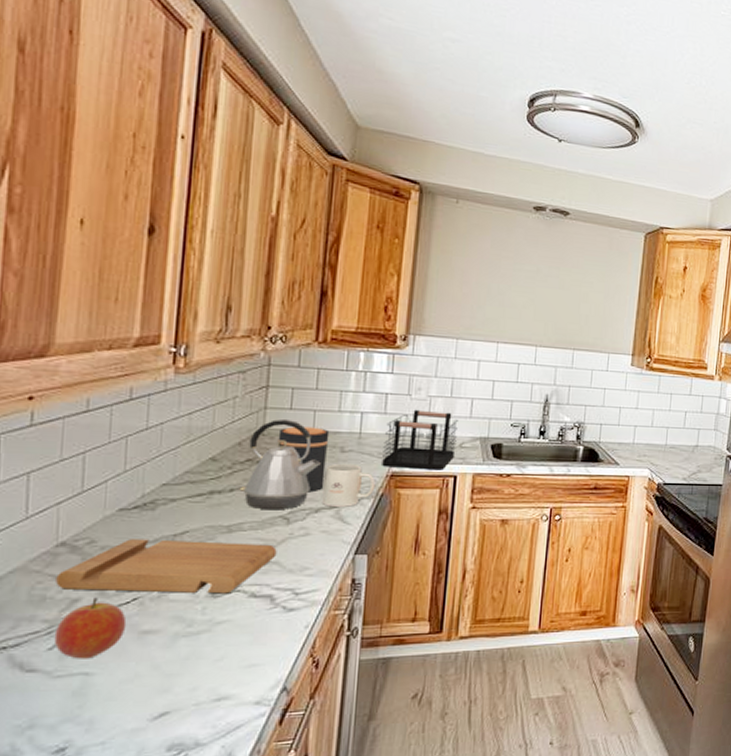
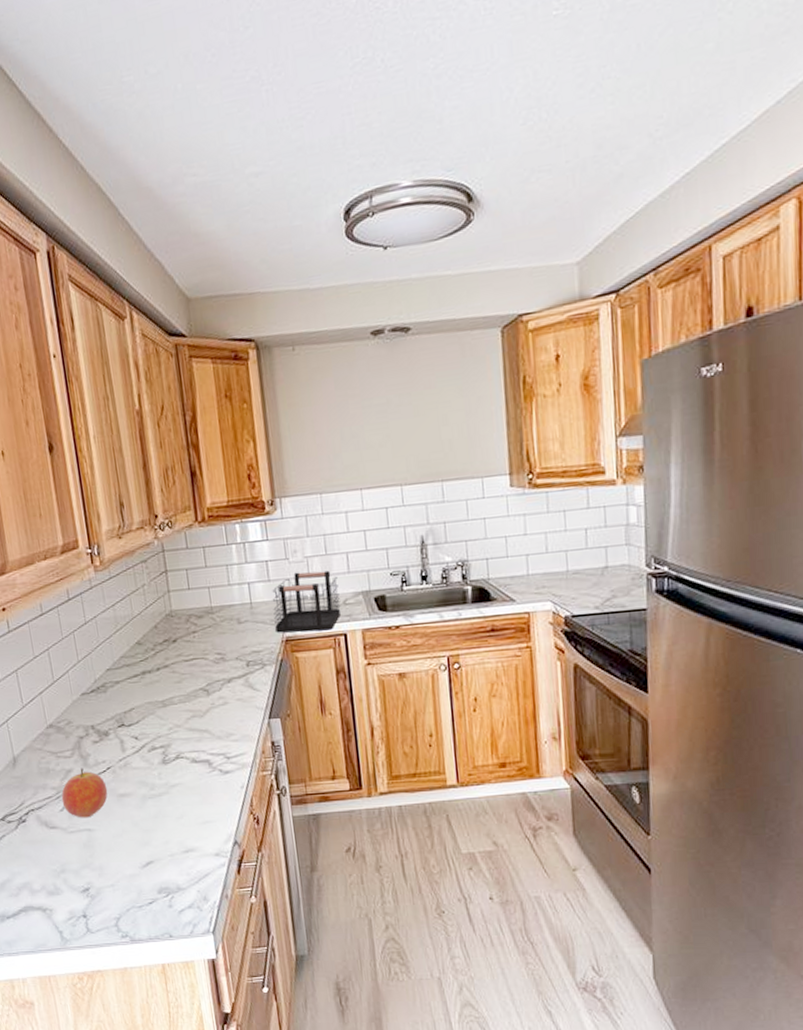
cutting board: present [55,539,277,594] -> none [52,715,205,763]
kettle: present [239,418,321,510] -> none [162,598,224,685]
cylinder: present [277,426,330,493] -> none [183,603,230,665]
mug: present [321,463,376,508] -> none [228,633,275,677]

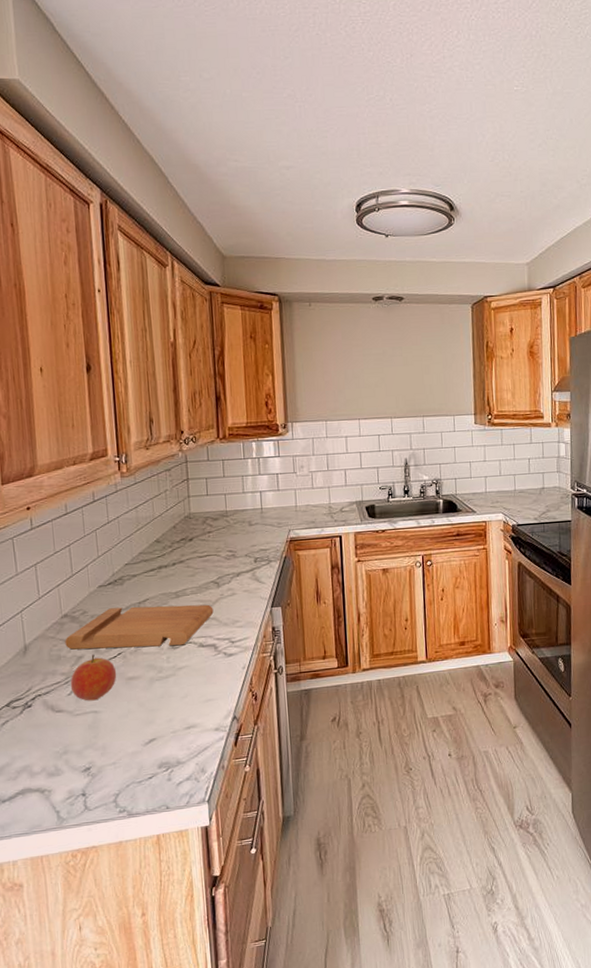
cutting board: none [52,715,205,763] -> present [65,604,214,650]
dish rack: present [272,570,341,633] -> none [280,483,338,534]

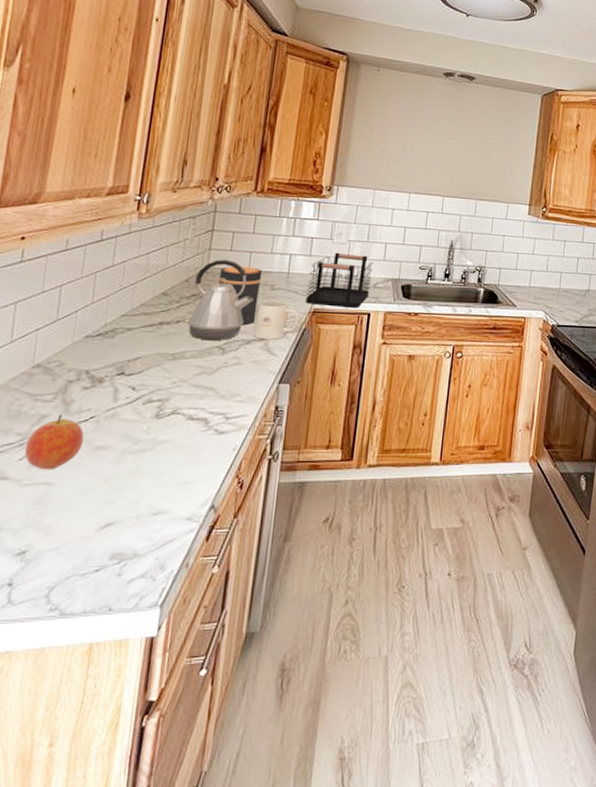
cutting board: present [65,604,214,650] -> none [29,363,213,416]
kettle: none [179,503,236,578] -> present [184,259,254,341]
cylinder: none [201,507,241,561] -> present [218,266,263,326]
mug: none [239,534,279,571] -> present [252,299,300,341]
dish rack: none [280,483,338,534] -> present [306,252,373,308]

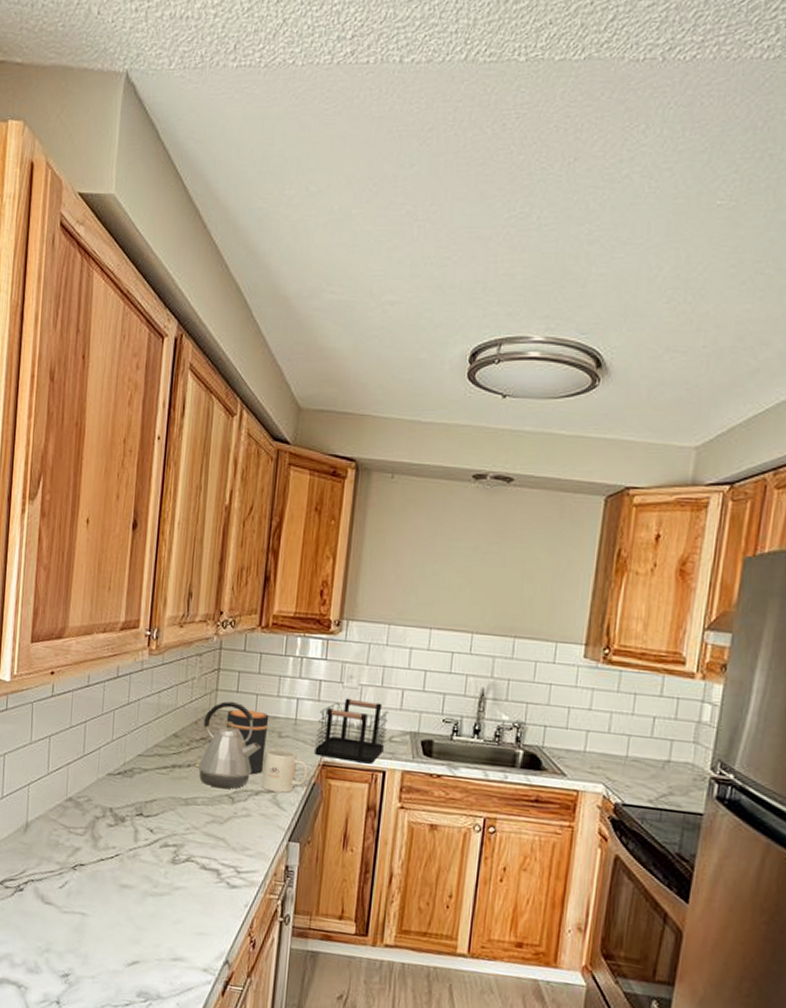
fruit: present [24,414,85,470] -> none [63,849,111,902]

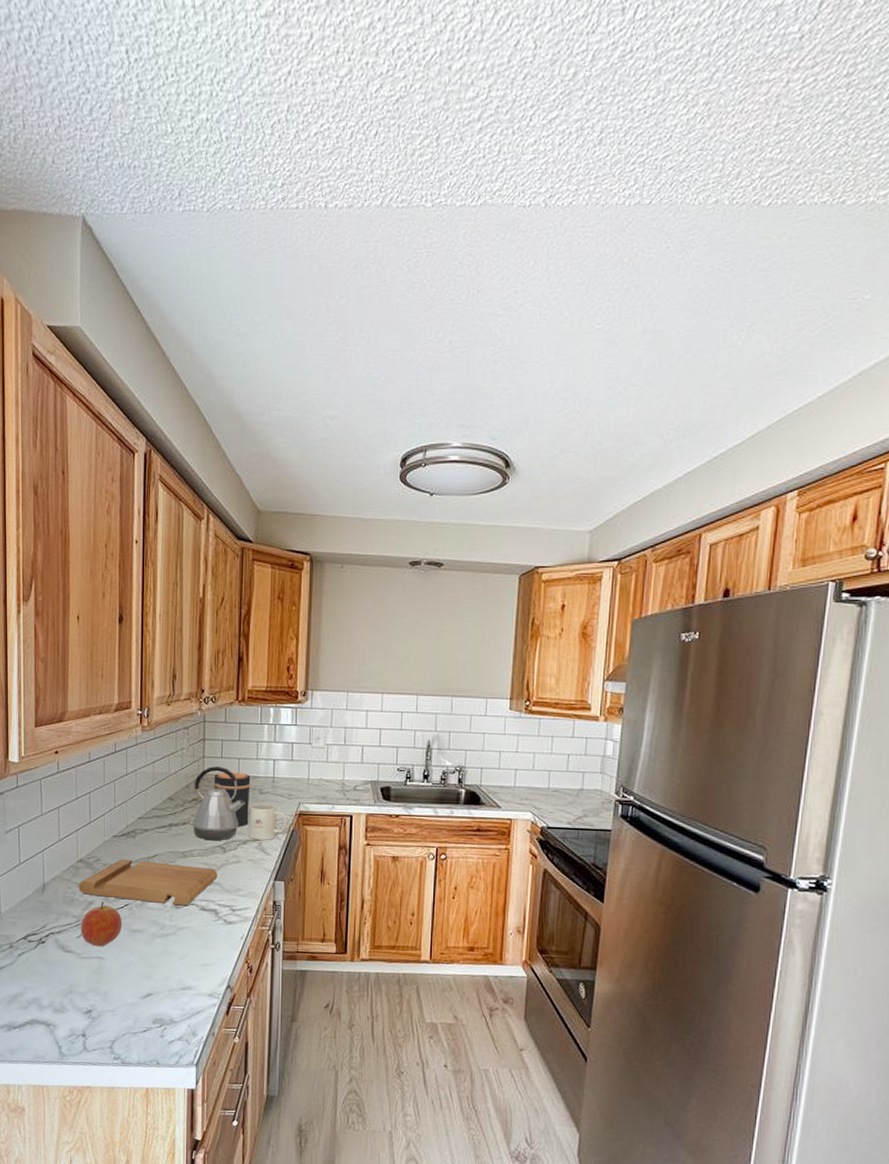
fruit: none [63,849,111,902] -> present [80,901,122,947]
cutting board: none [65,801,223,862] -> present [79,859,218,906]
dish rack: present [315,698,388,764] -> none [292,756,351,810]

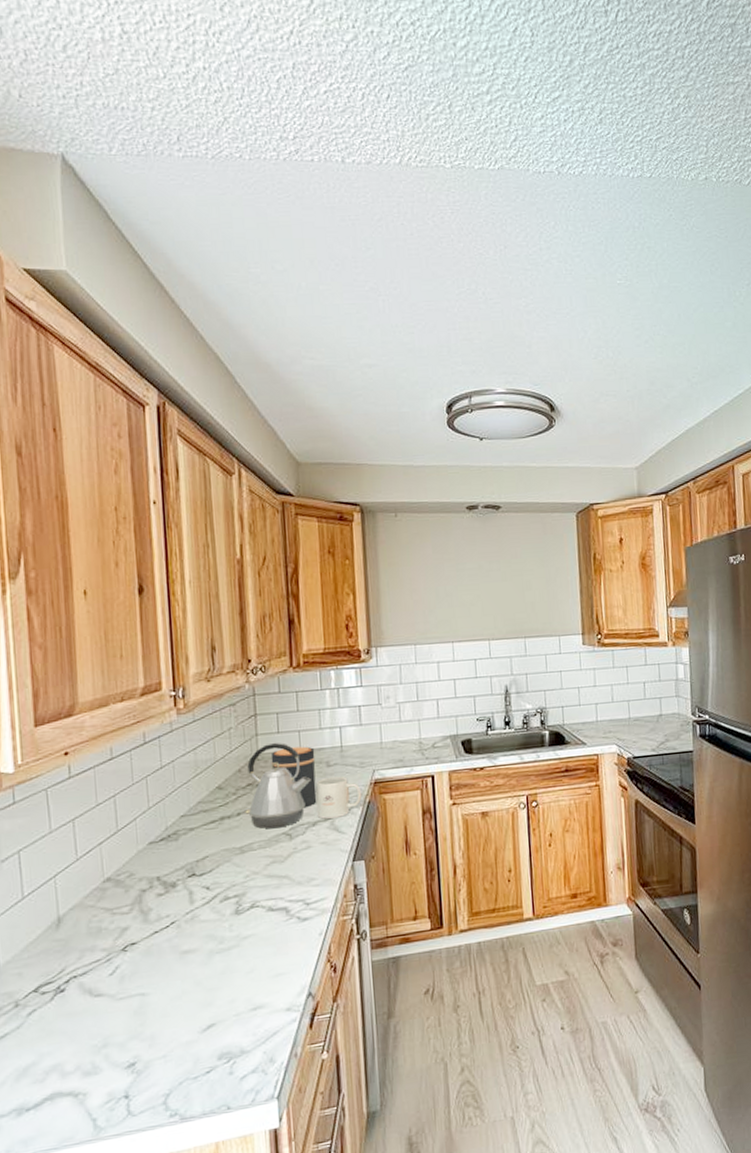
cutting board: present [79,859,218,906] -> none [107,860,285,920]
fruit: present [80,901,122,947] -> none [112,924,169,982]

